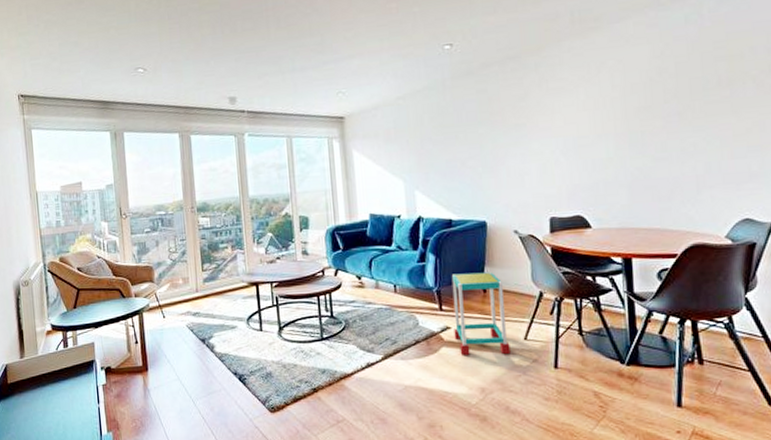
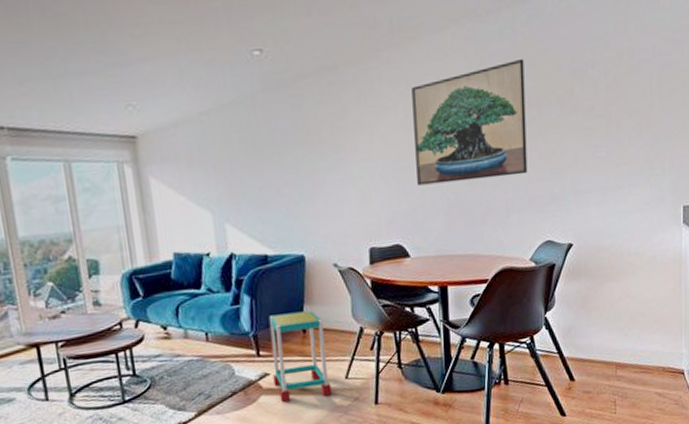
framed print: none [593,41,720,161] -> present [411,58,528,186]

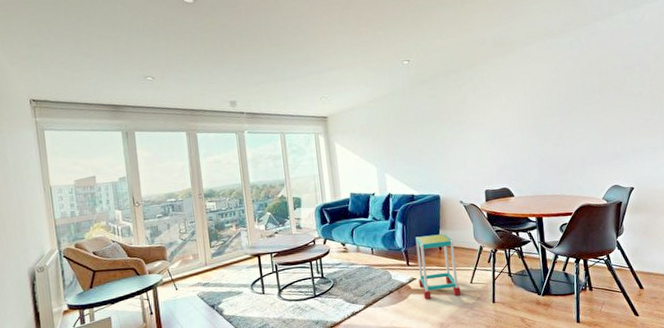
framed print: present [411,58,528,186] -> none [511,61,597,147]

